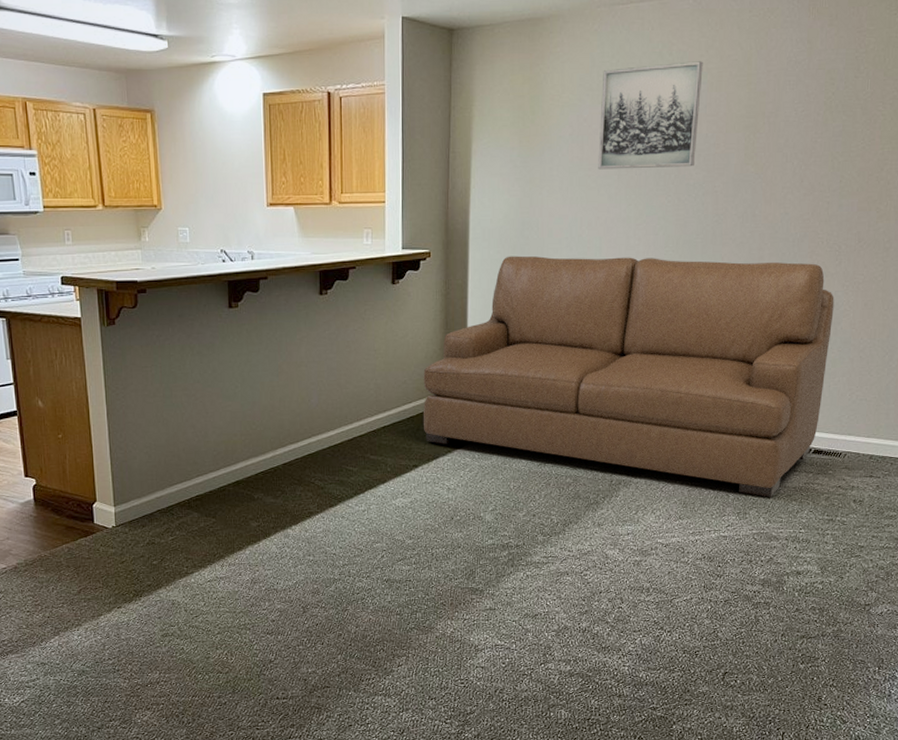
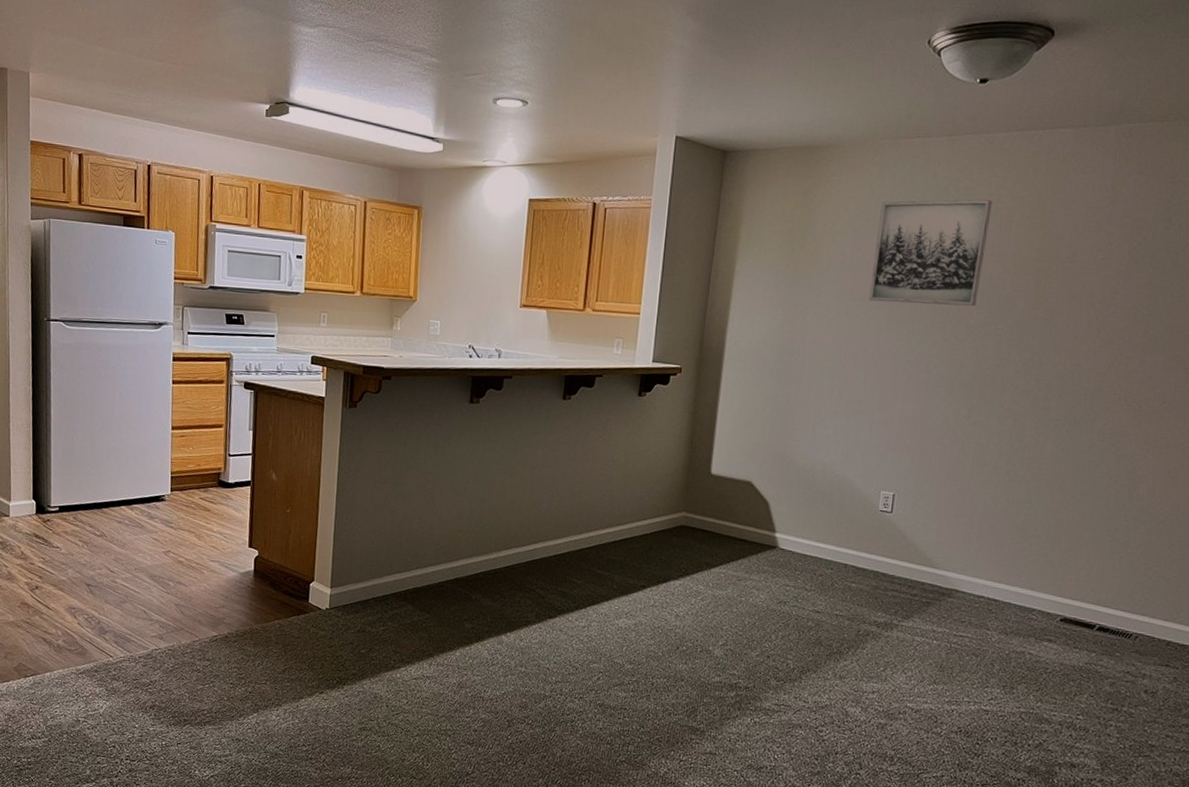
sofa: present [423,256,834,497] -> none [657,379,1131,674]

